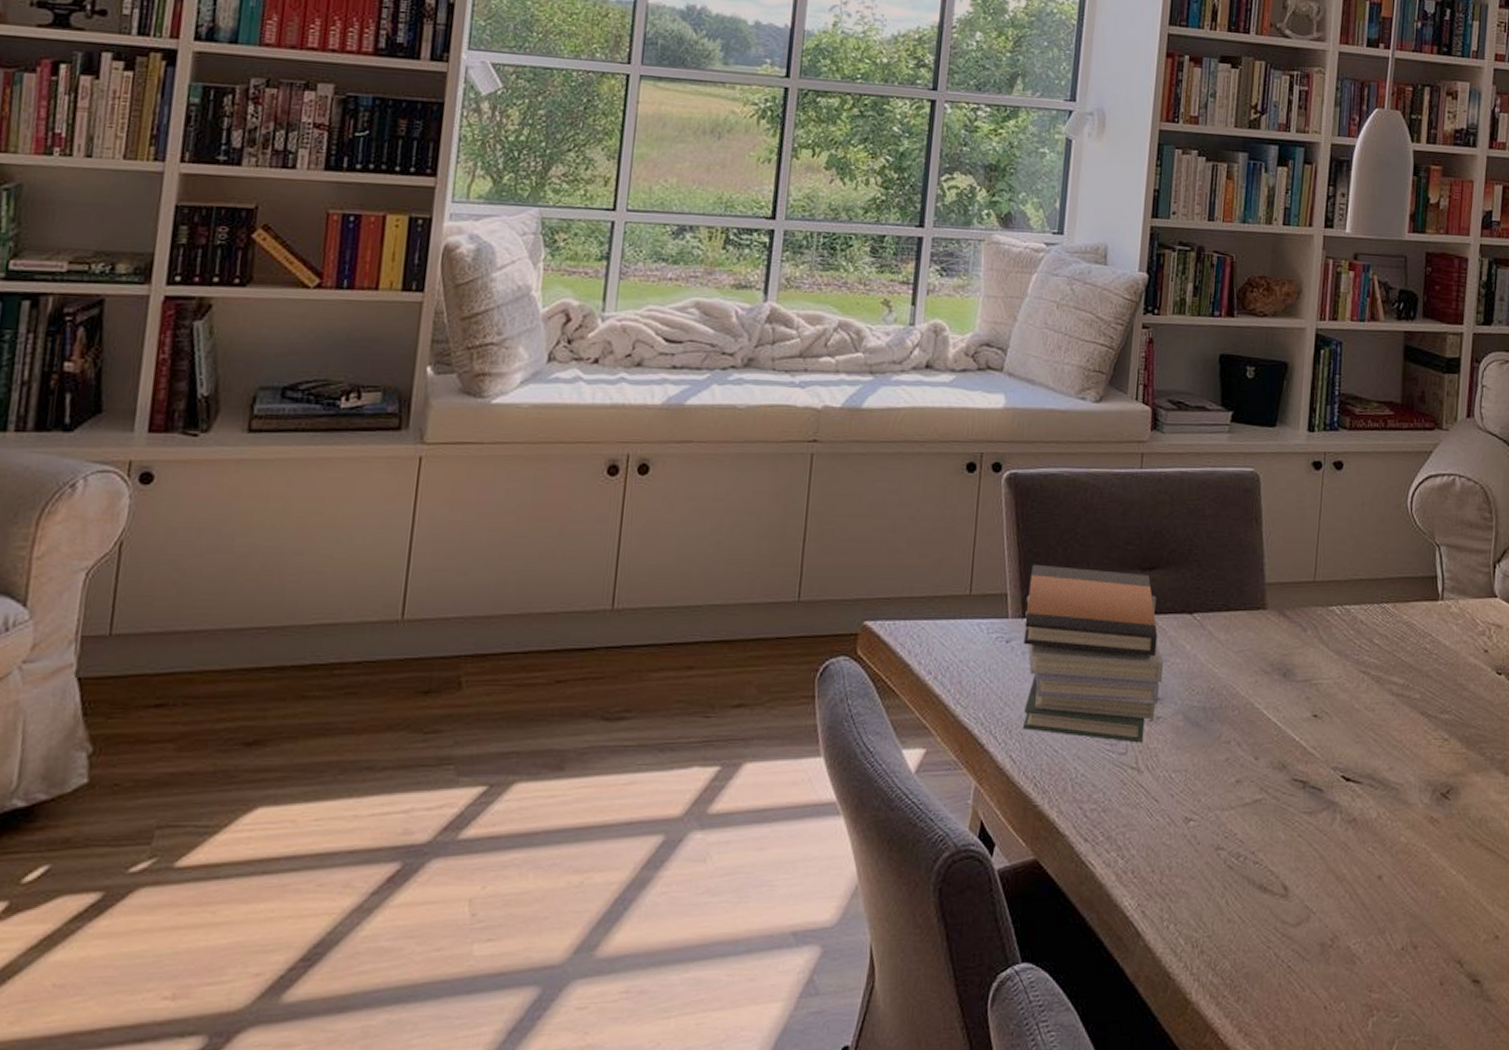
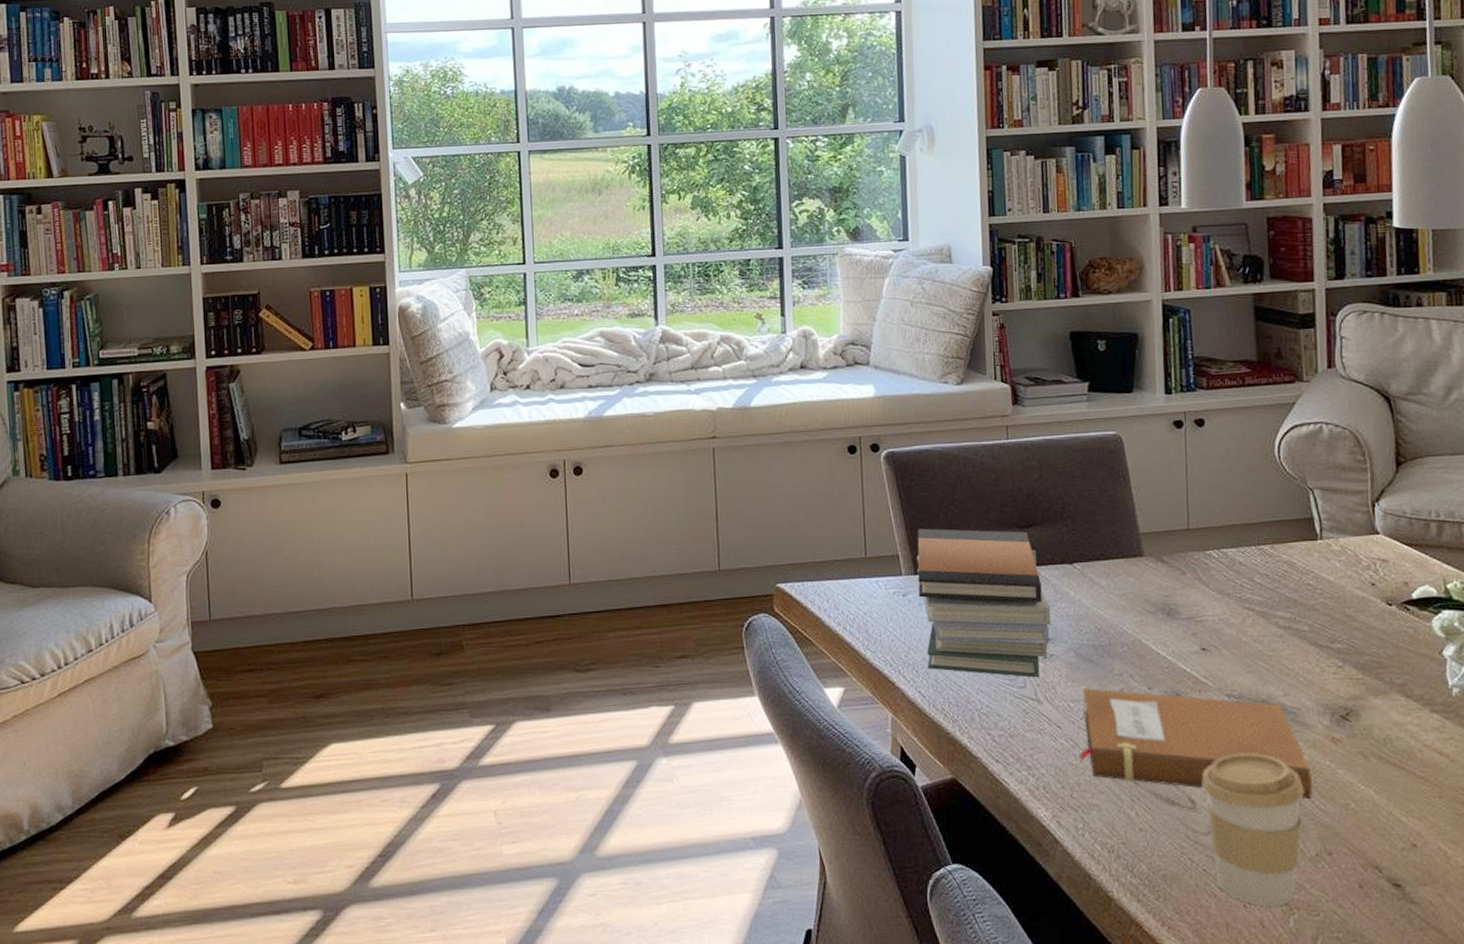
notebook: none [1173,757,1407,885] -> present [1078,688,1313,799]
coffee cup: none [1296,833,1398,1008] -> present [1201,753,1304,906]

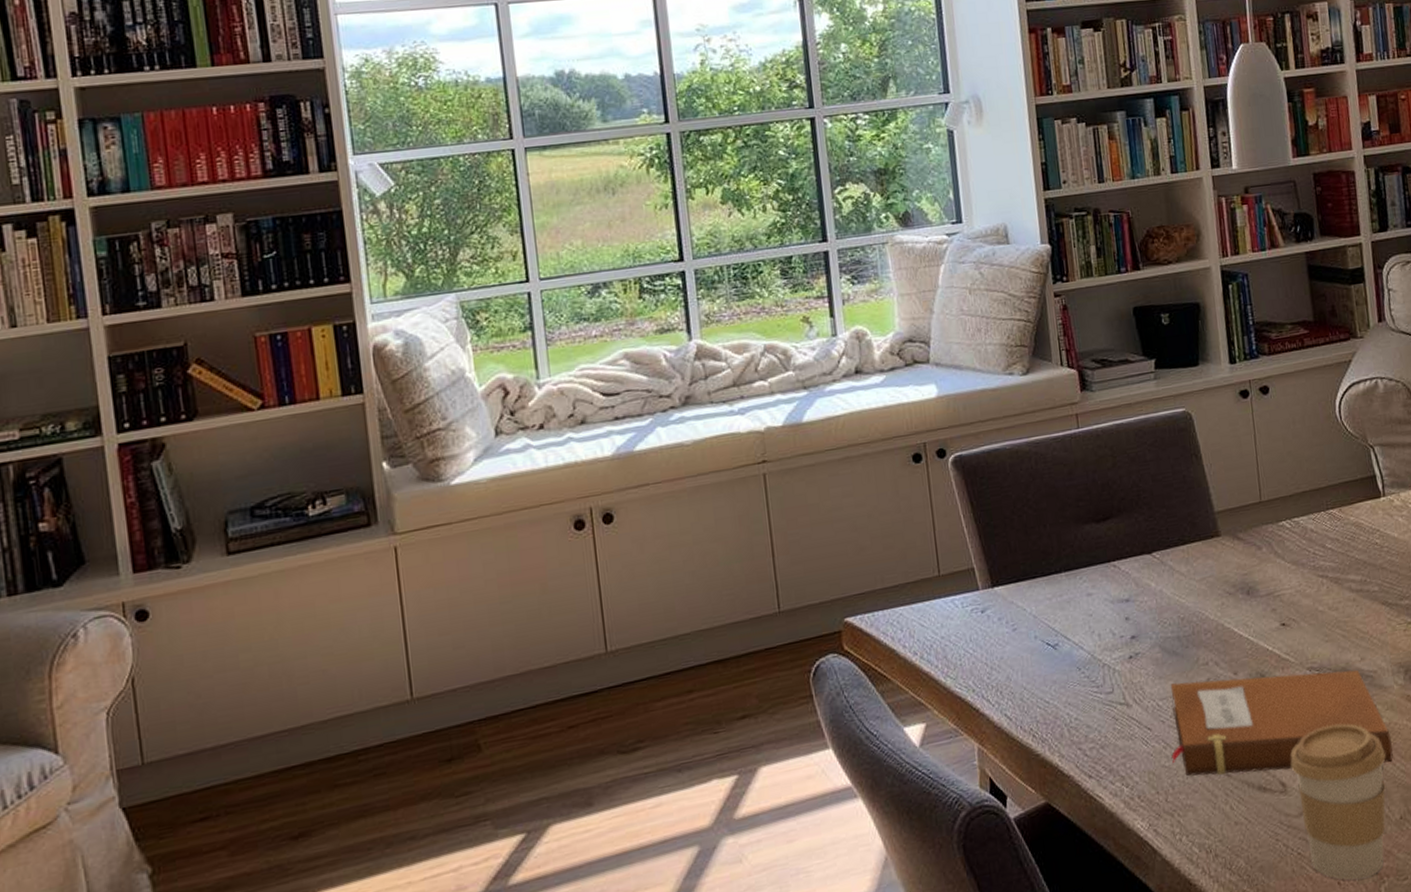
book stack: present [916,528,1052,678] -> none [992,525,1135,688]

